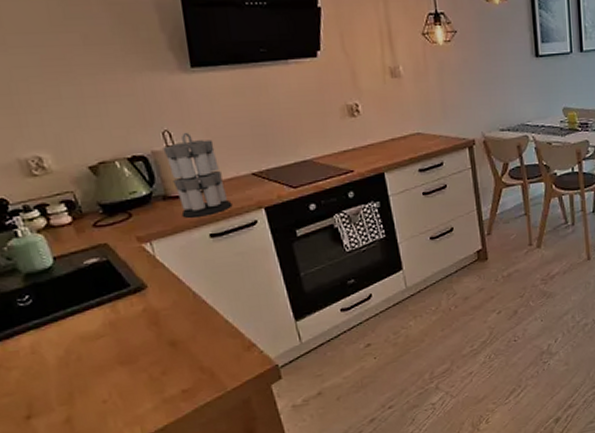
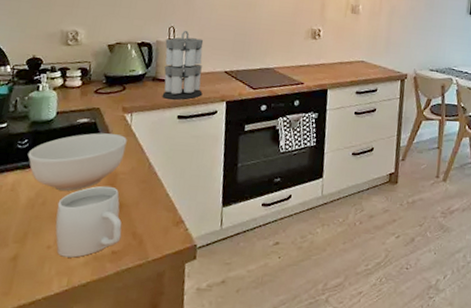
bowl: none [35,268,159,342] -> present [27,133,128,191]
mug: none [96,325,188,408] -> present [55,186,122,258]

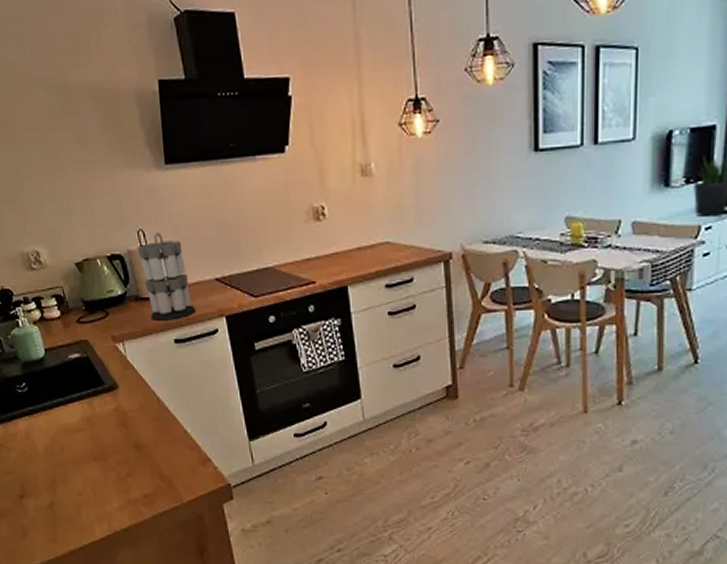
bowl: present [27,133,128,191] -> none [30,368,128,434]
mug: present [55,186,122,258] -> none [75,426,149,503]

